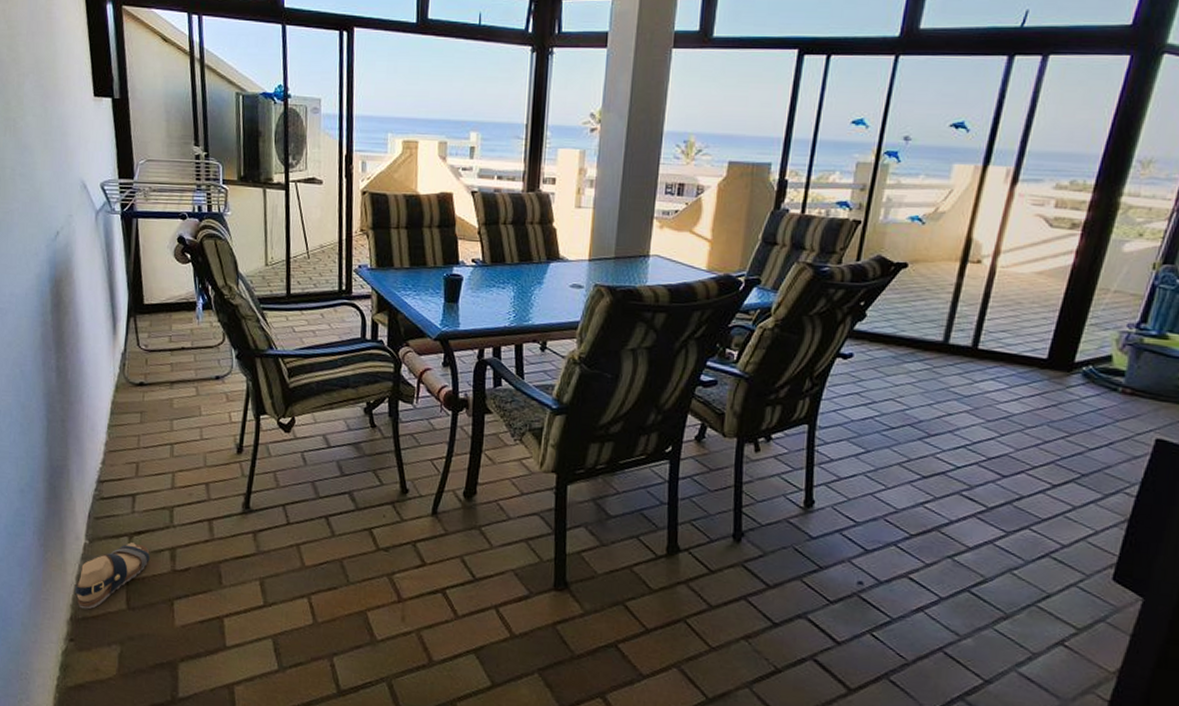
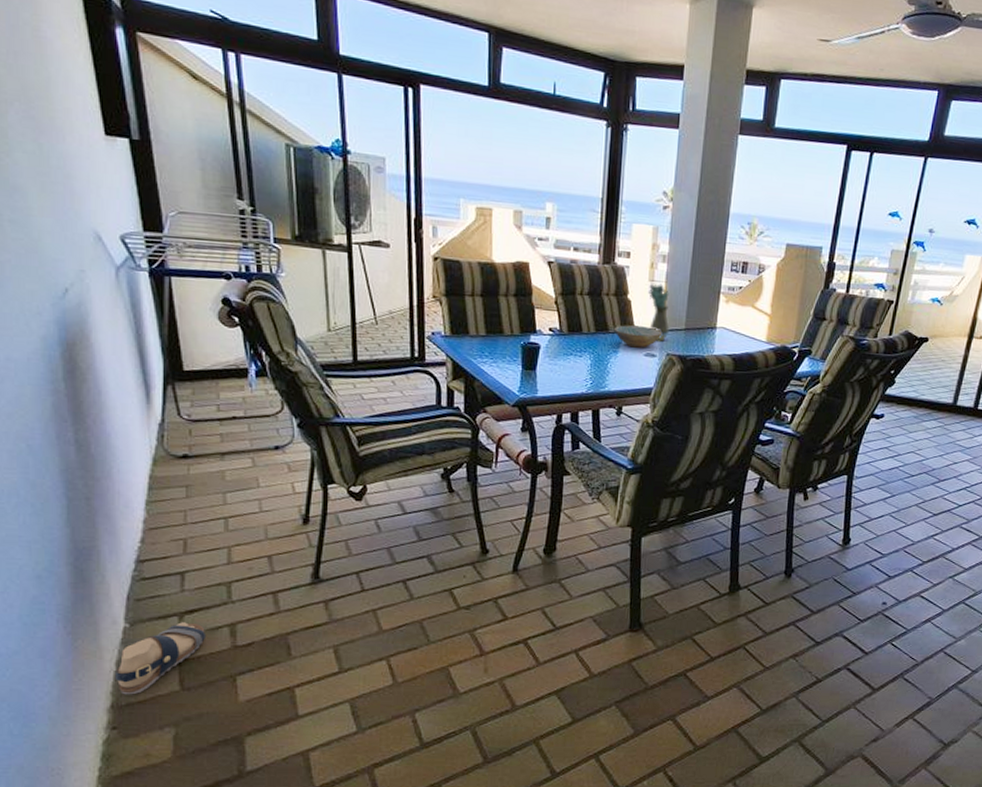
bowl: none [538,254,590,279] -> present [613,325,663,348]
vase: none [574,206,598,271] -> present [647,280,670,342]

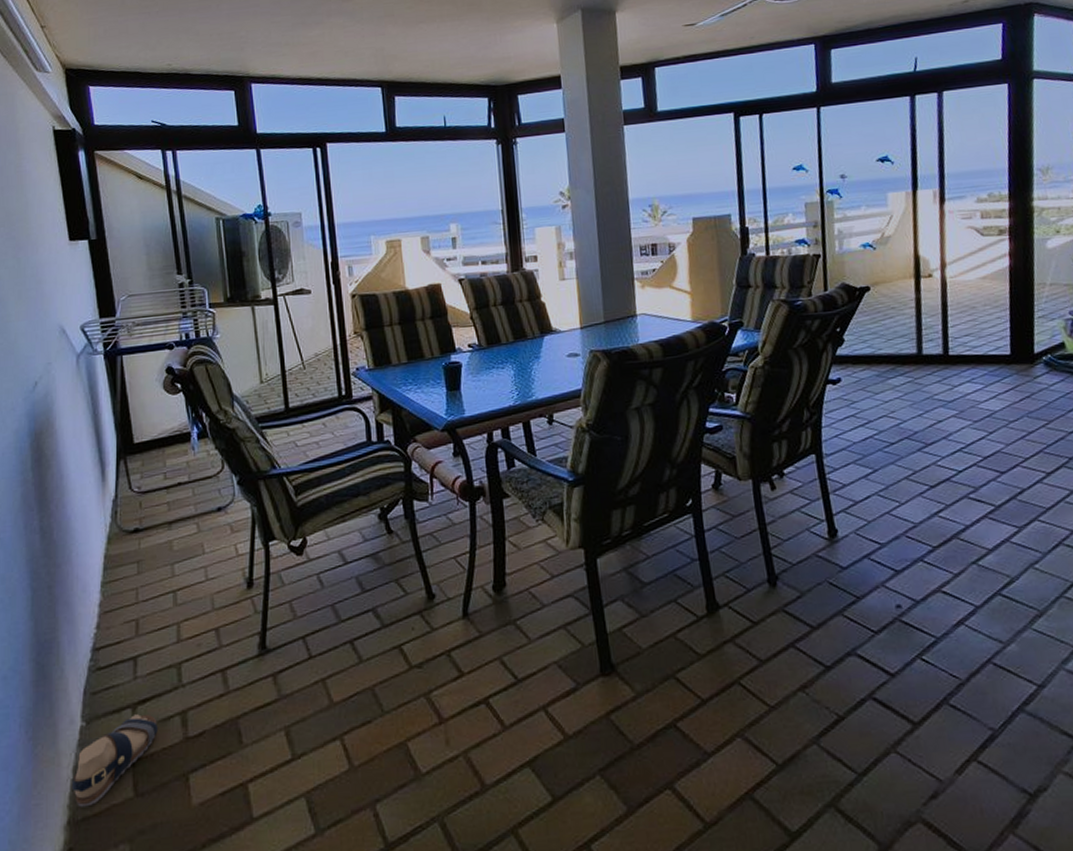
bowl: present [613,325,663,348] -> none [532,326,582,350]
vase: present [647,280,670,342] -> none [560,279,589,339]

